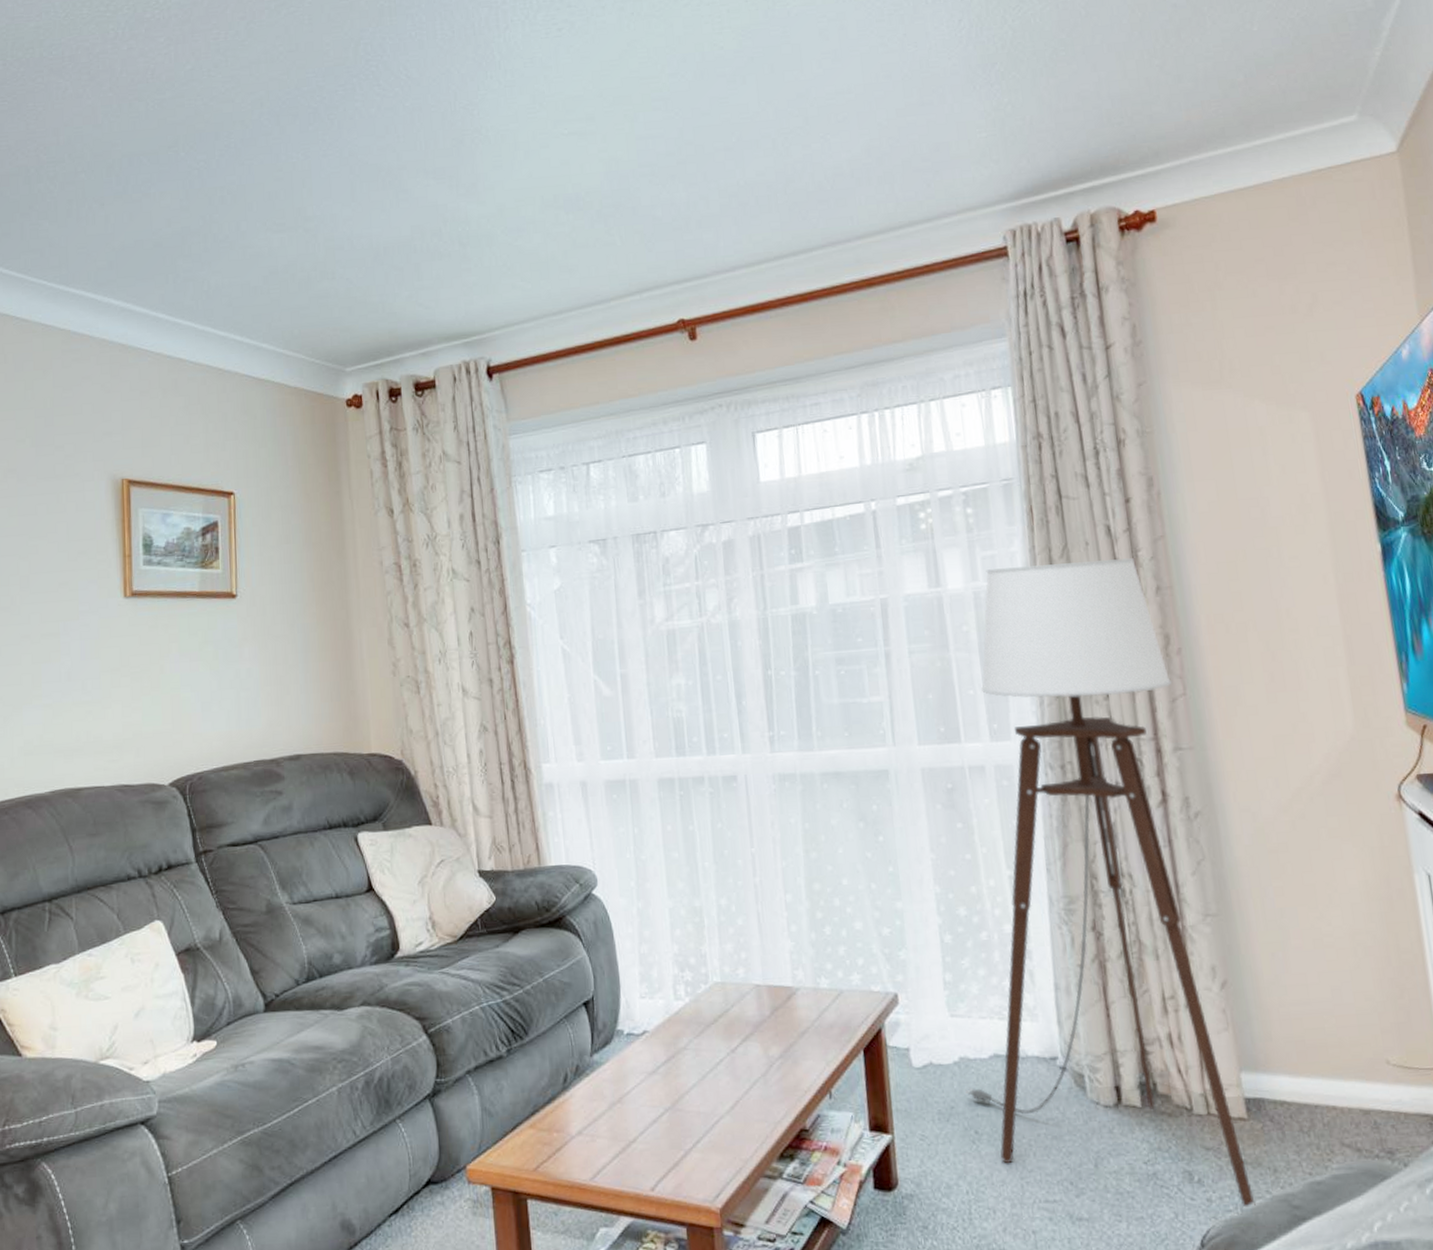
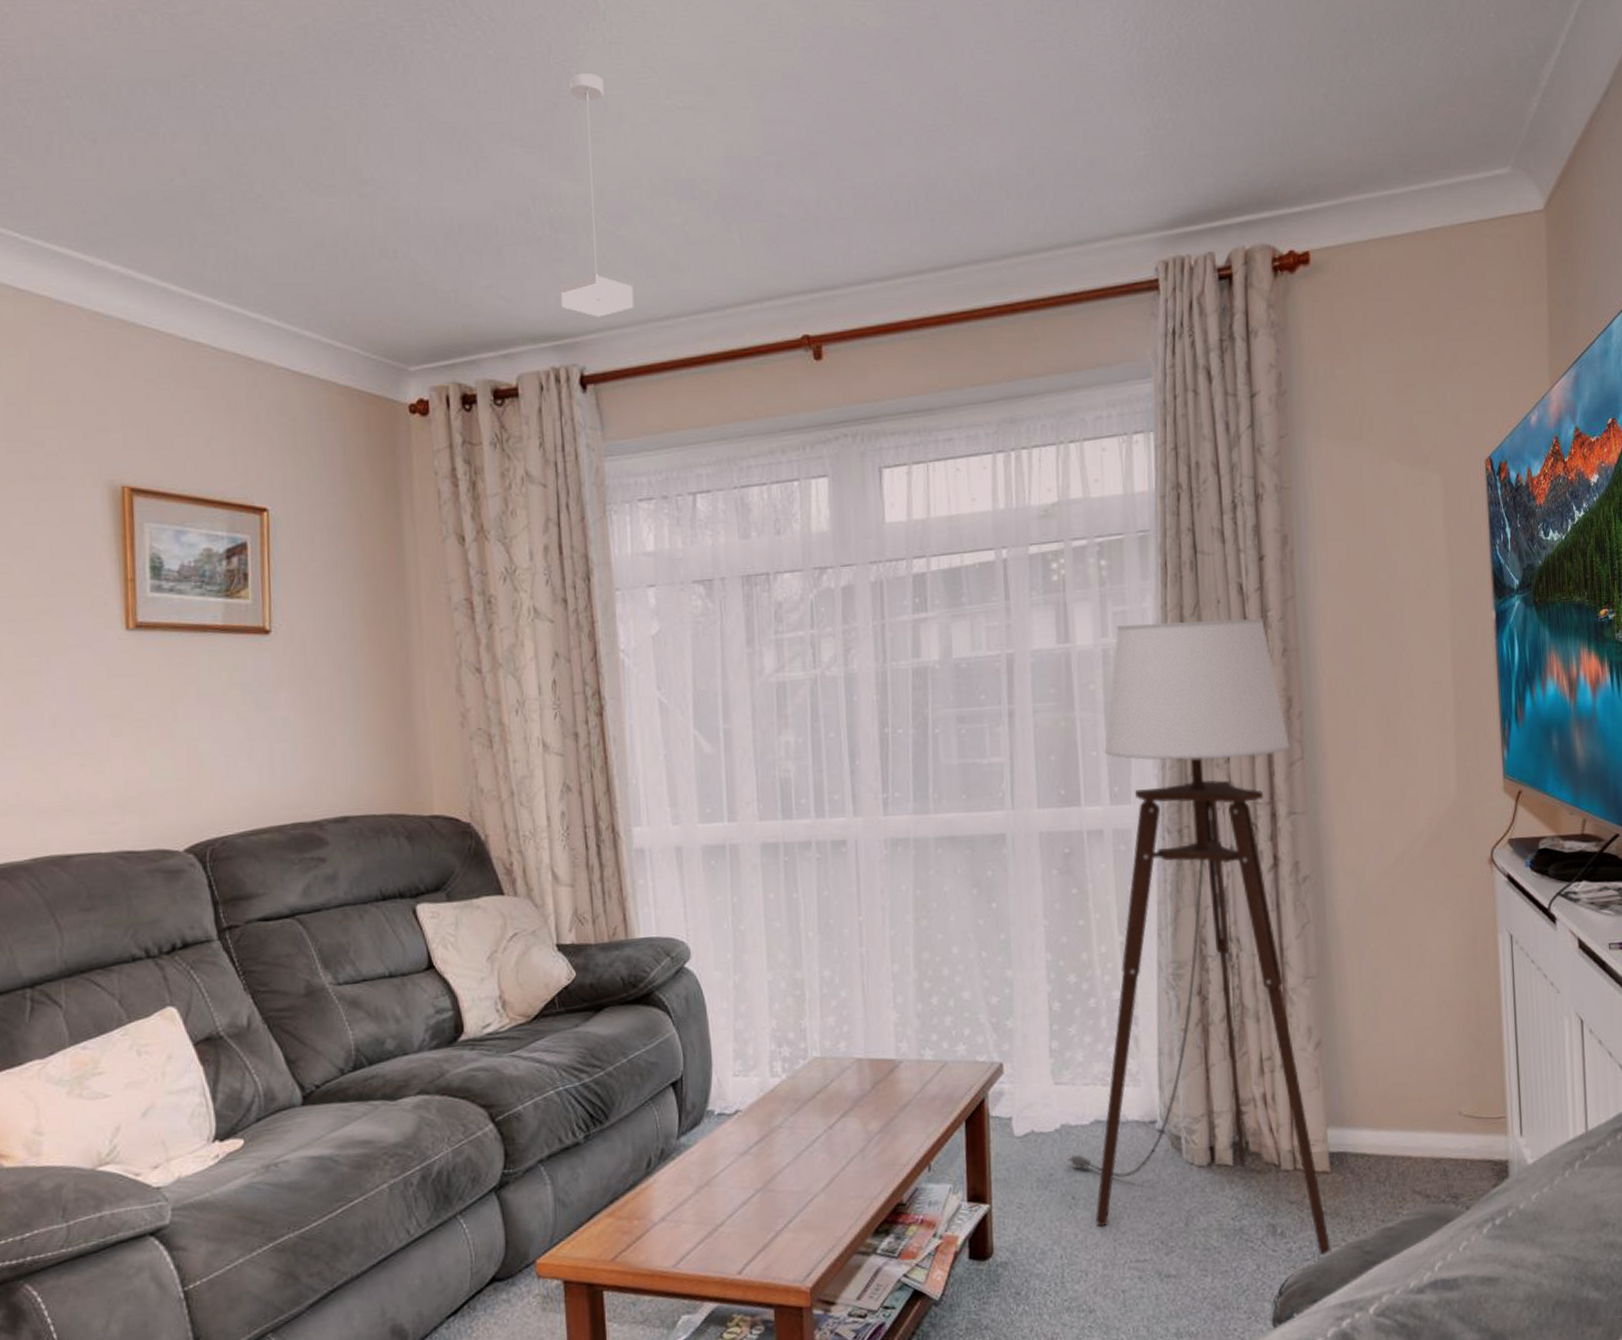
pendant lamp: none [468,113,531,316] -> present [560,73,634,317]

